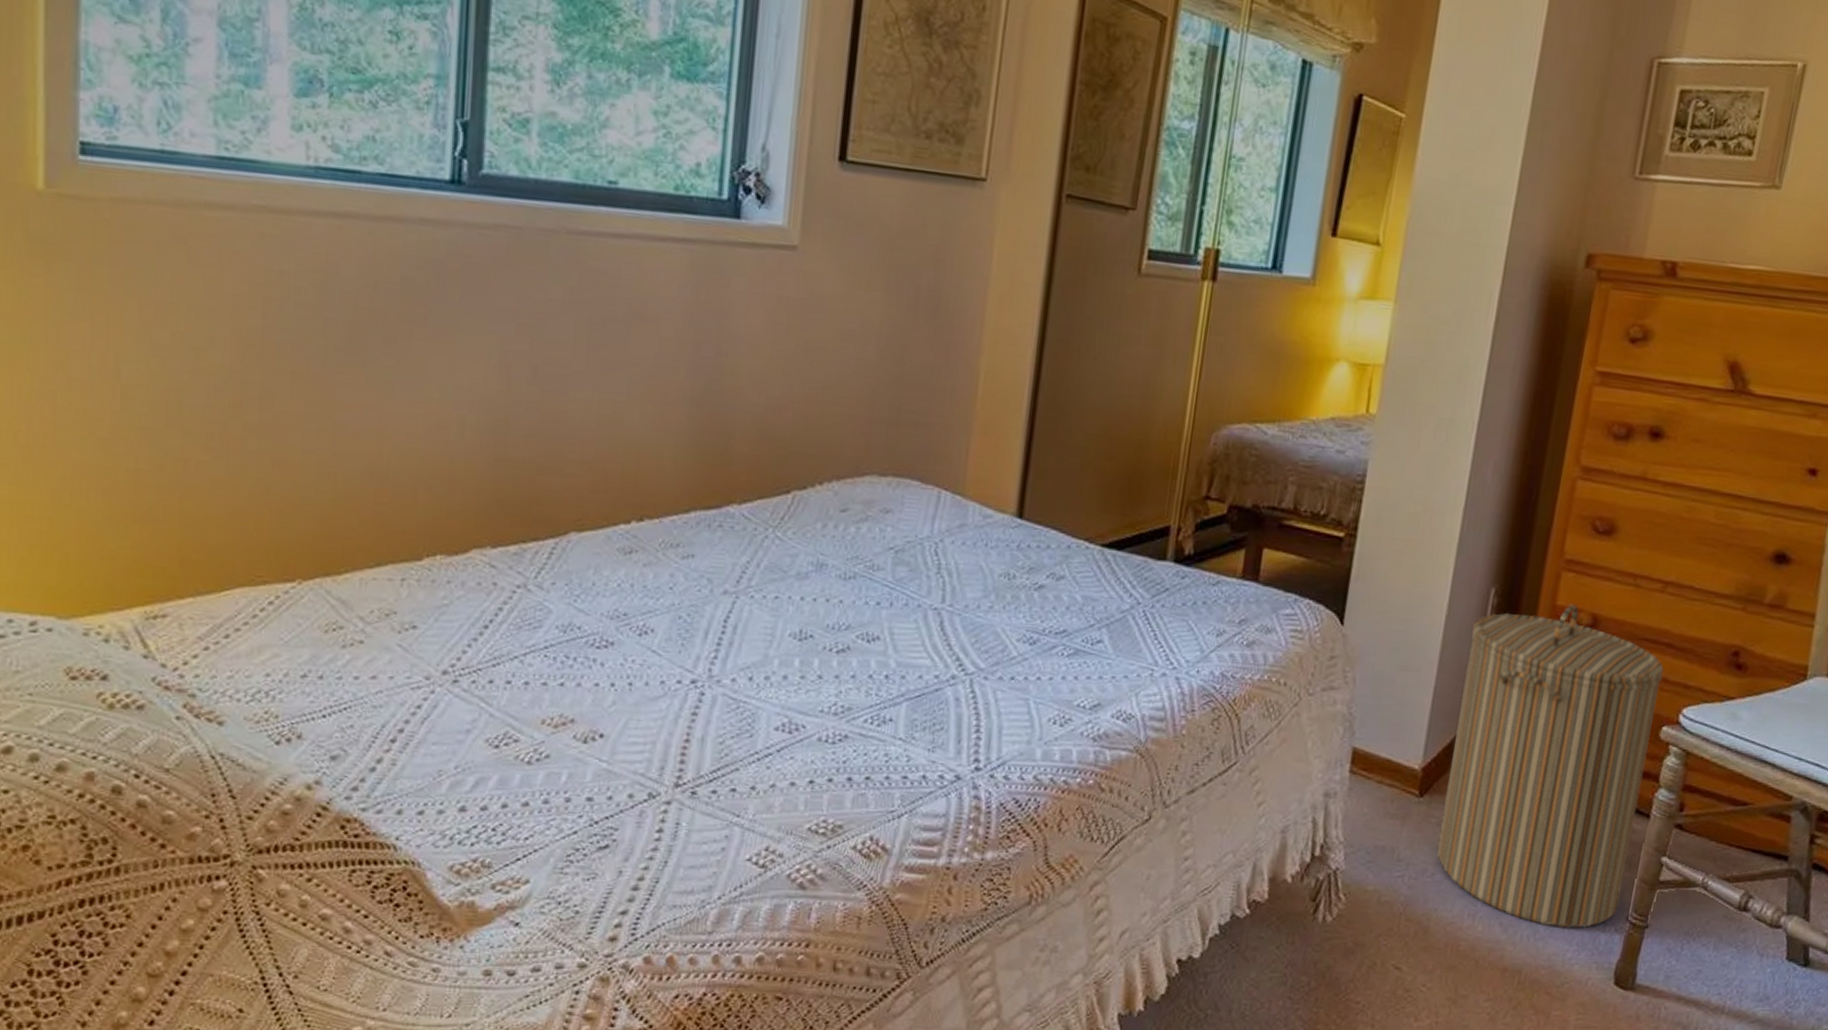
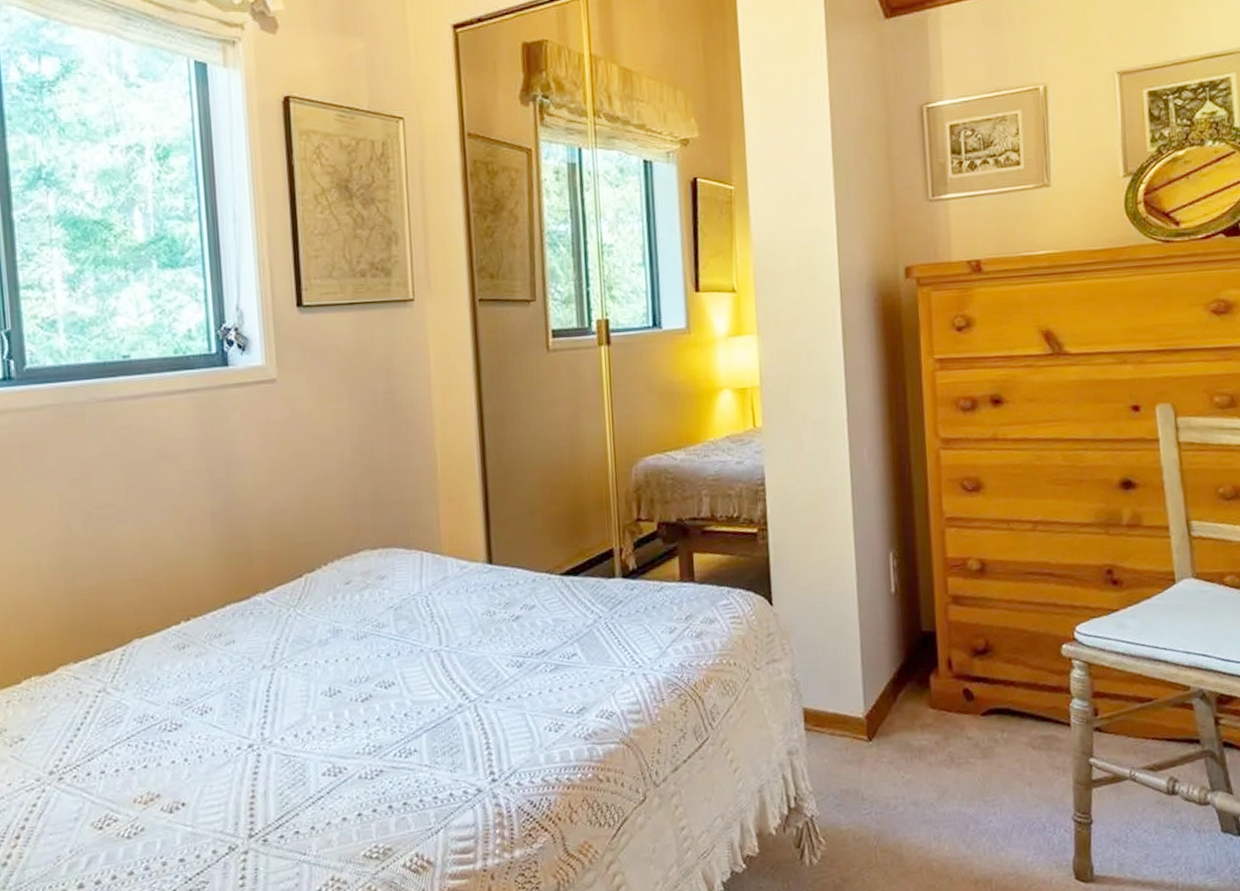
laundry hamper: present [1436,604,1664,928] -> none [880,554,1062,836]

